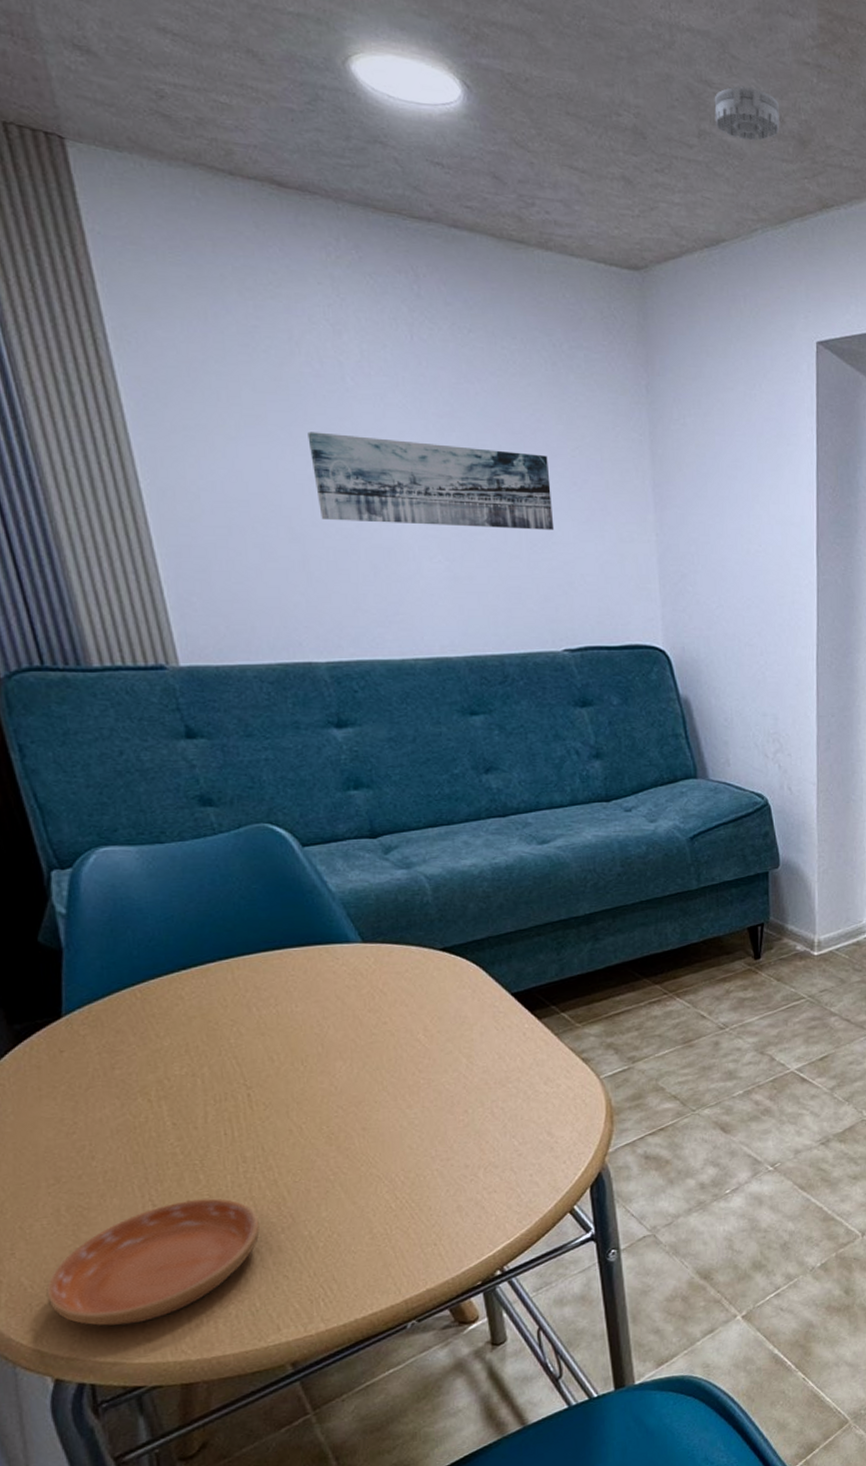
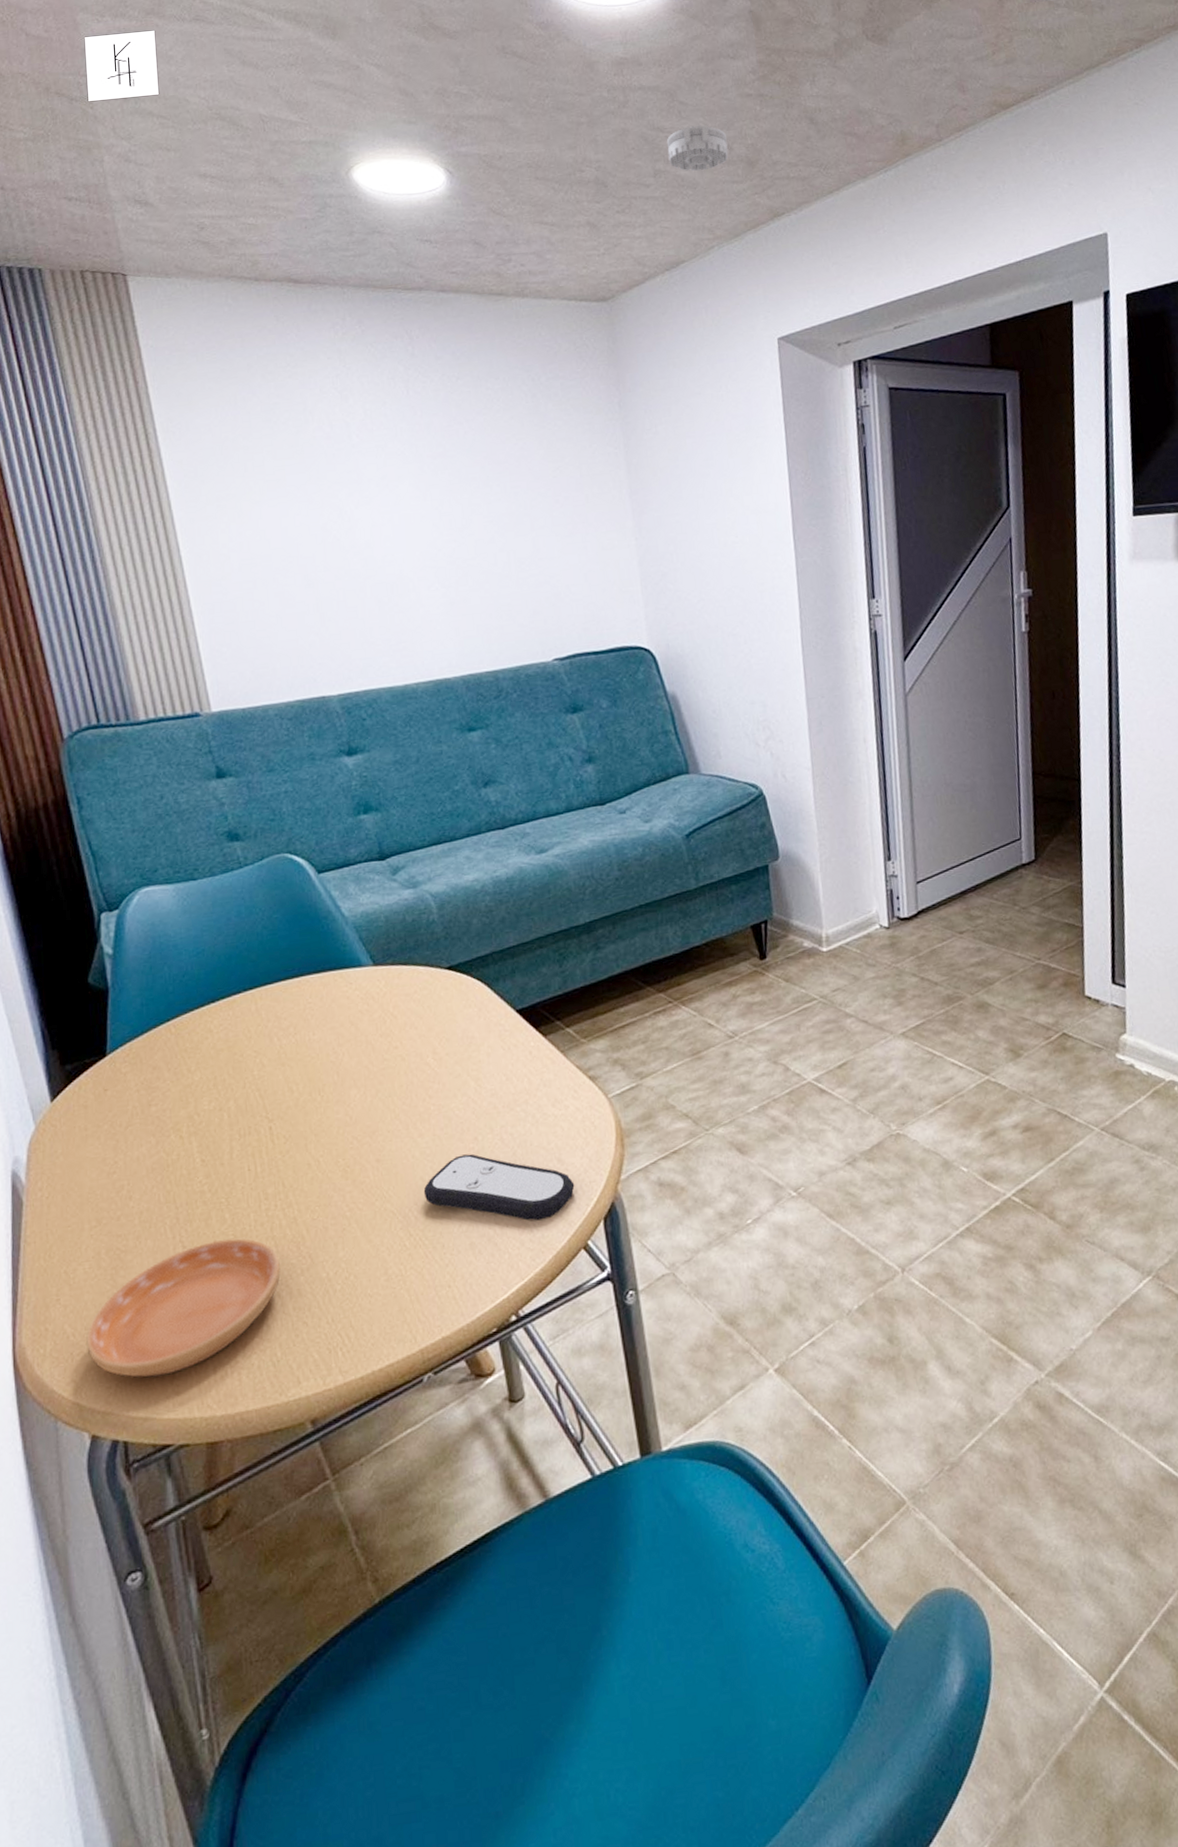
wall art: present [307,432,555,530] -> none [320,479,540,564]
remote control: none [411,1125,564,1188] -> present [423,1153,575,1221]

